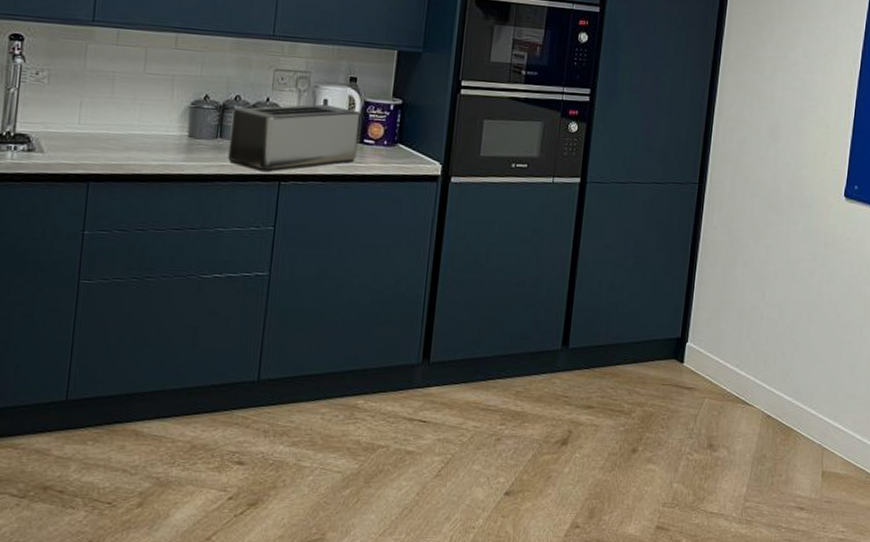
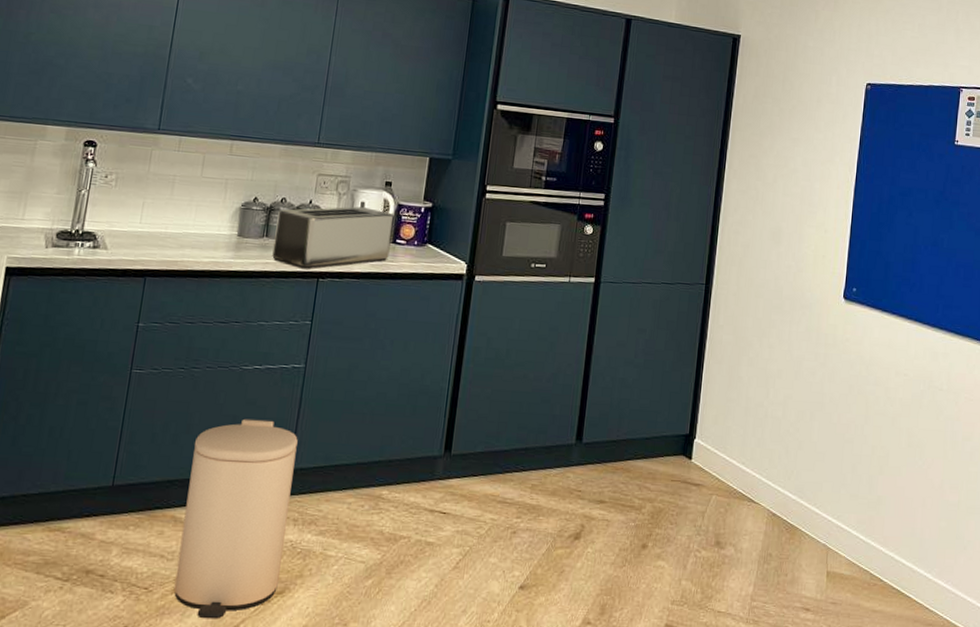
pedal bin: none [139,329,265,532] -> present [174,418,298,619]

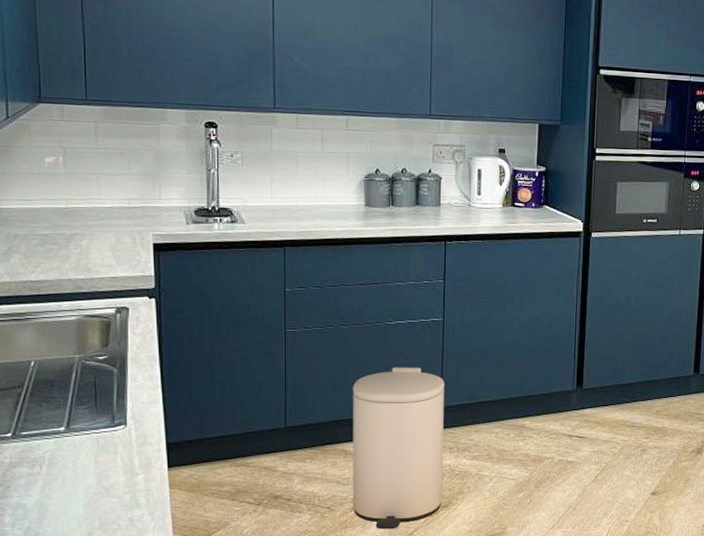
toaster: present [272,206,394,270] -> none [400,174,510,234]

